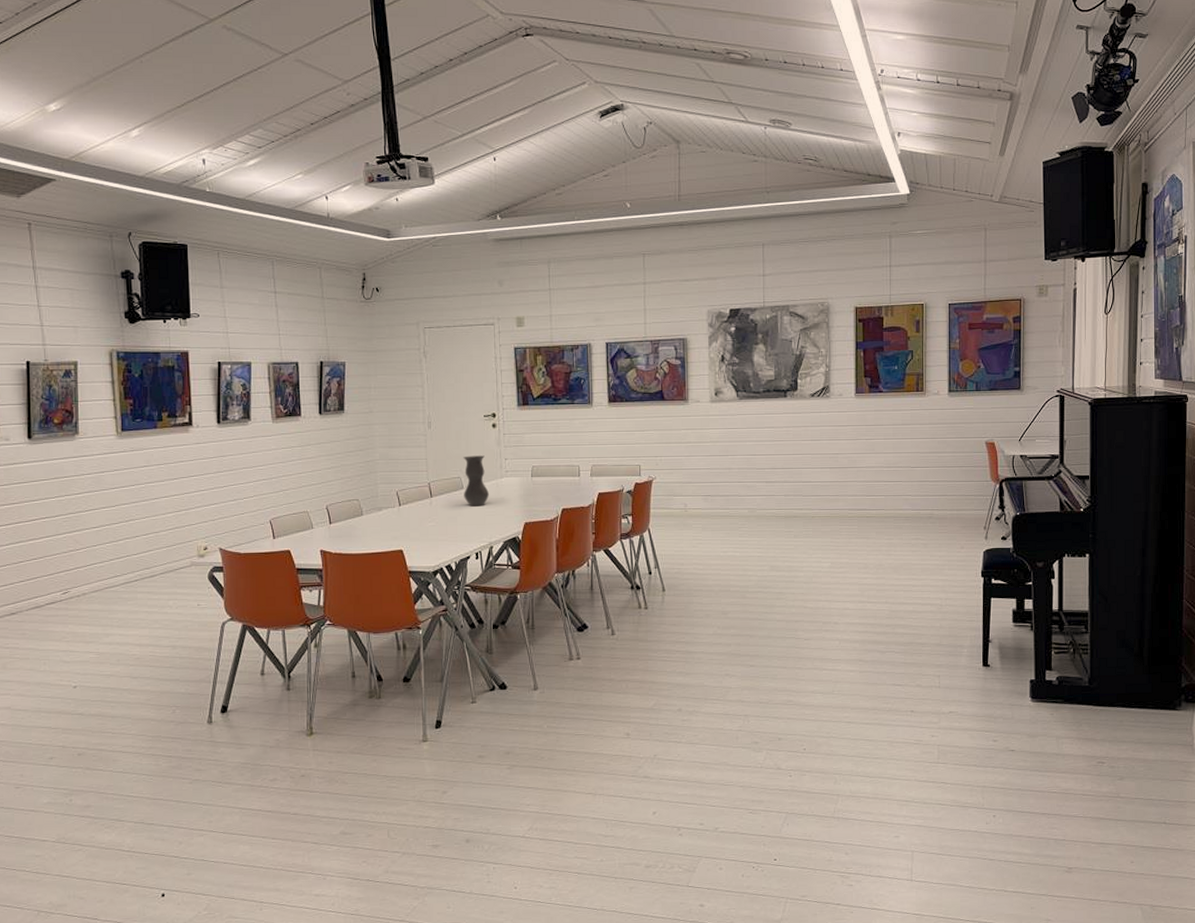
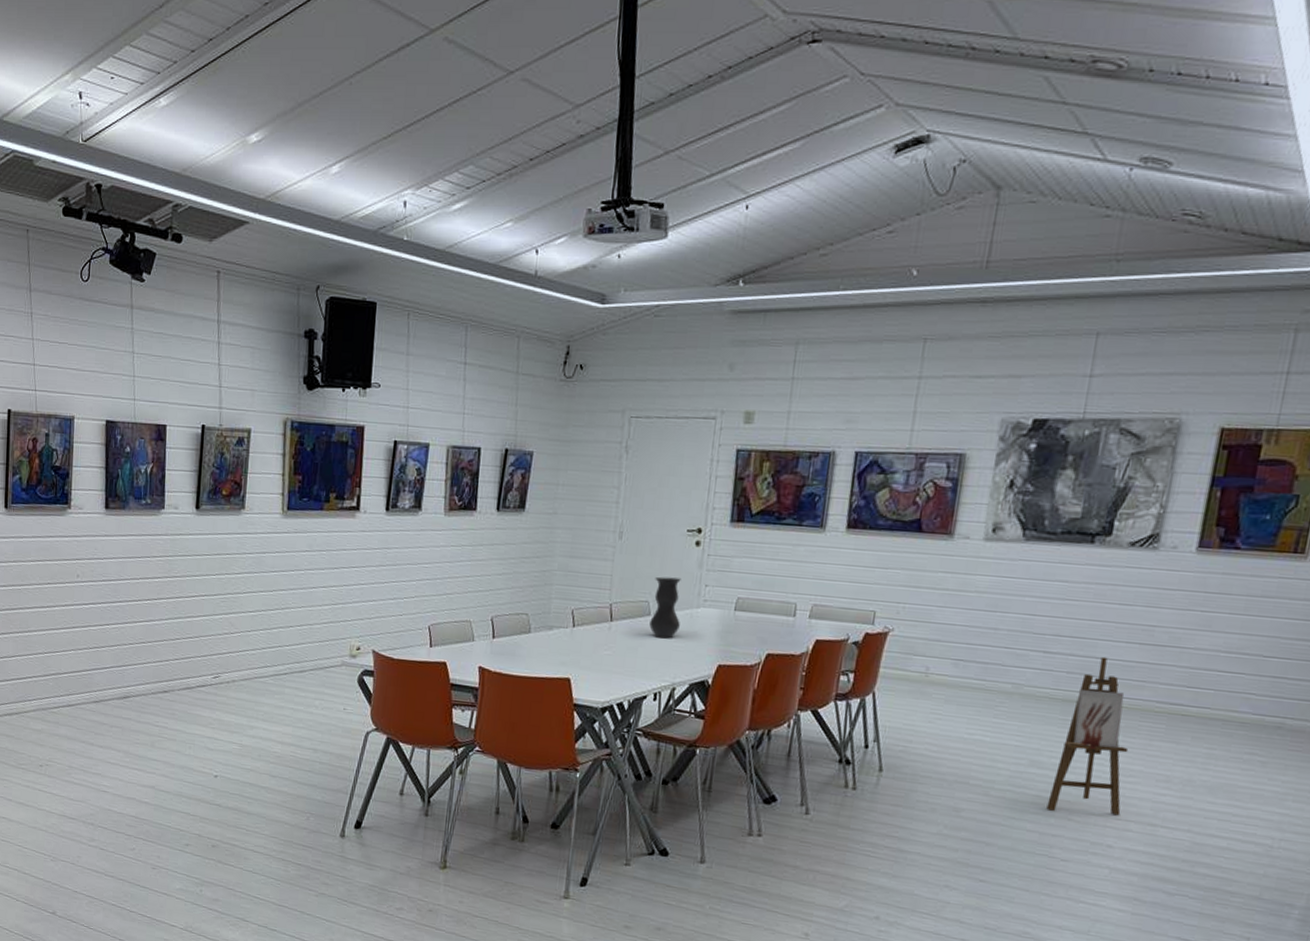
easel: none [788,480,839,602] -> present [1046,656,1129,816]

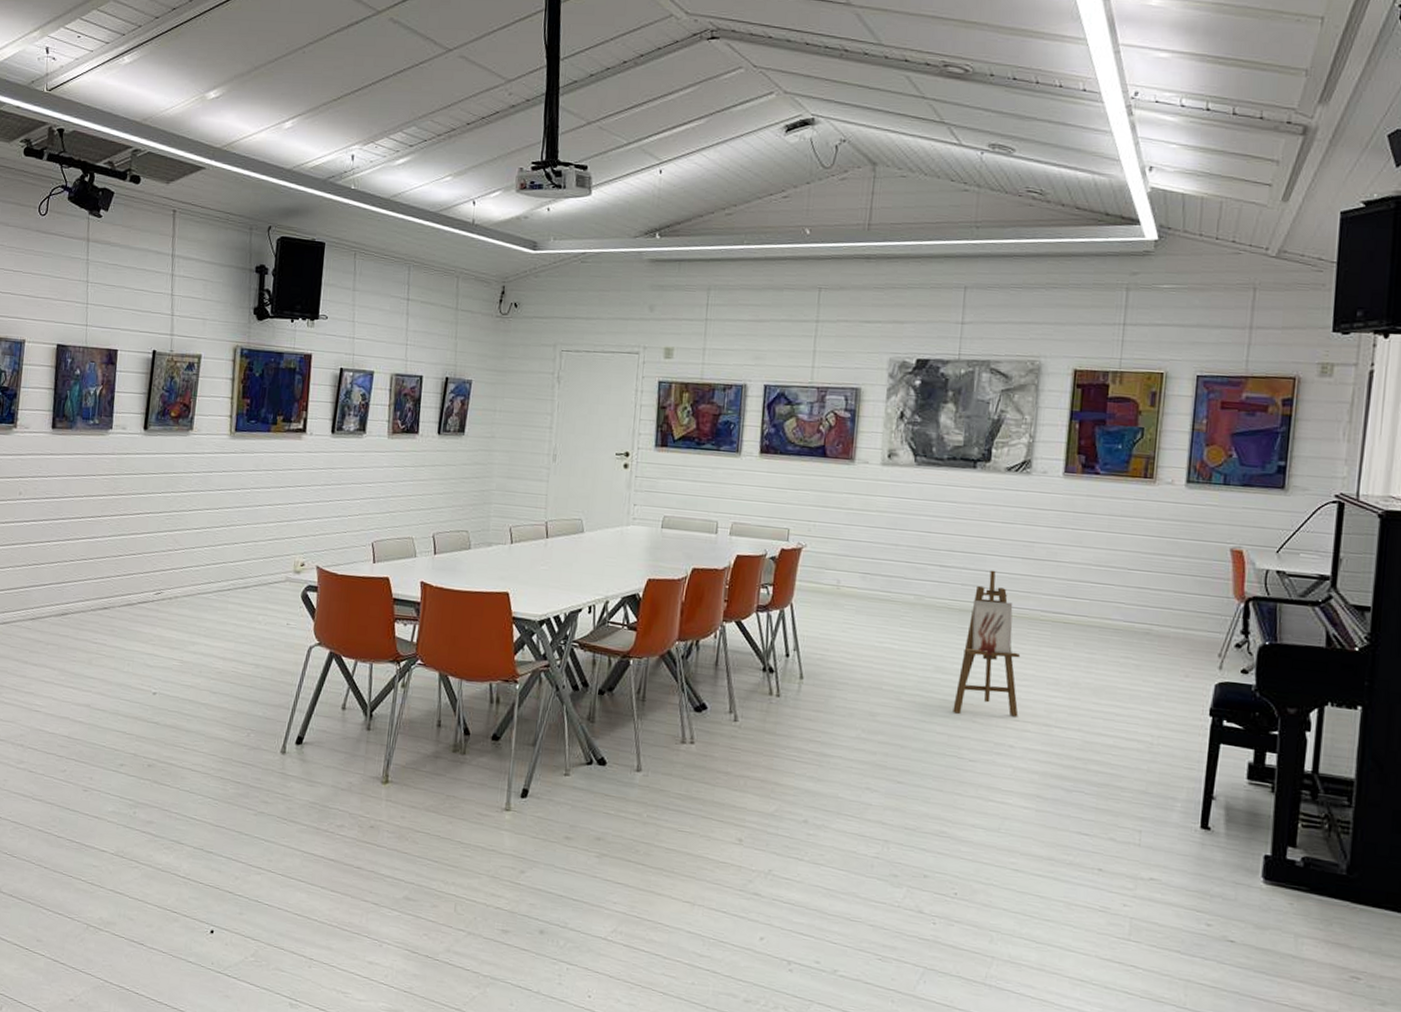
vase: present [649,576,681,639] -> none [583,496,612,555]

